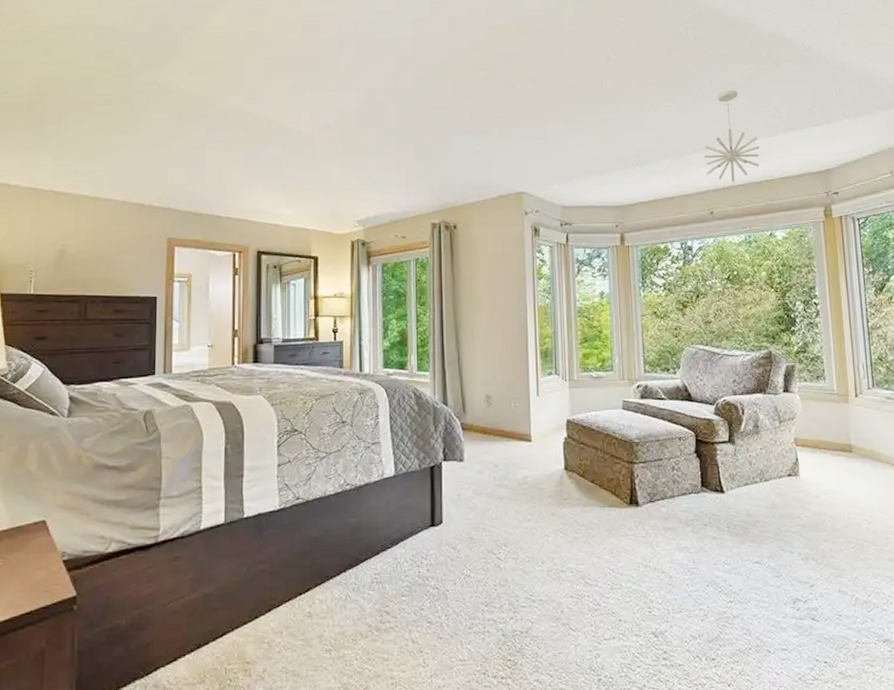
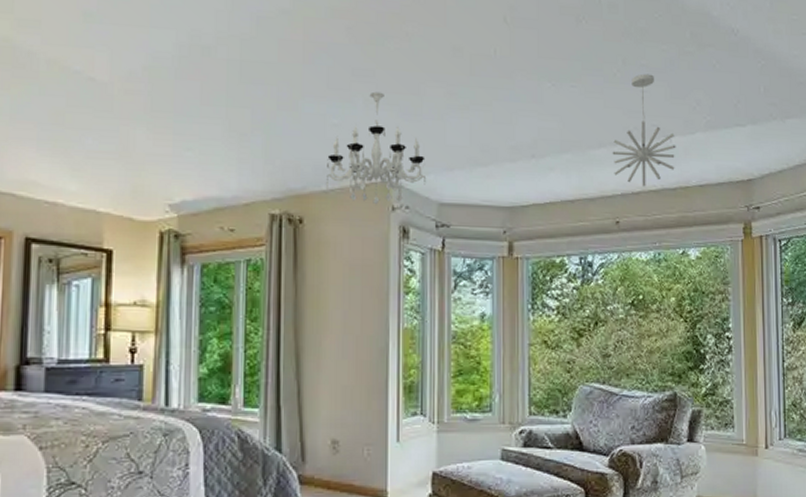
chandelier: none [472,124,552,211] -> present [325,91,427,205]

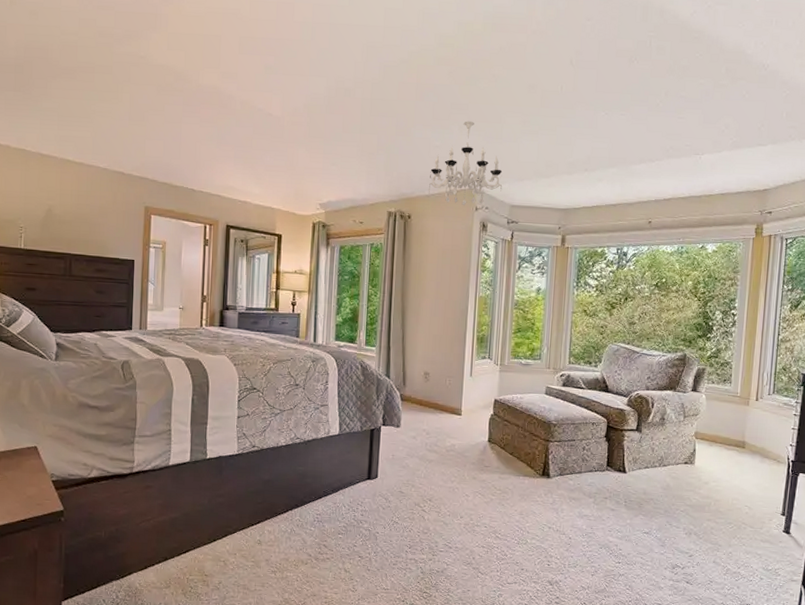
pendant light: present [612,73,676,187] -> none [650,103,704,195]

